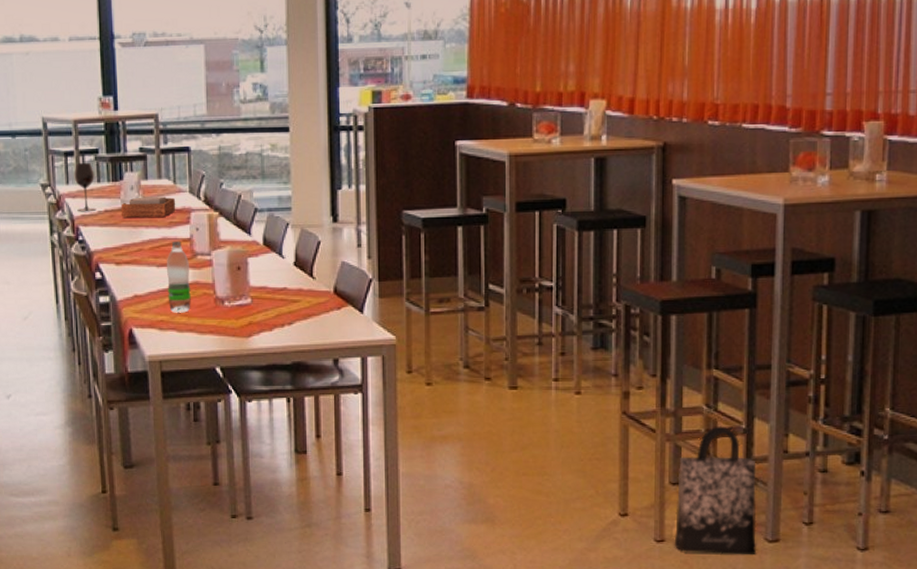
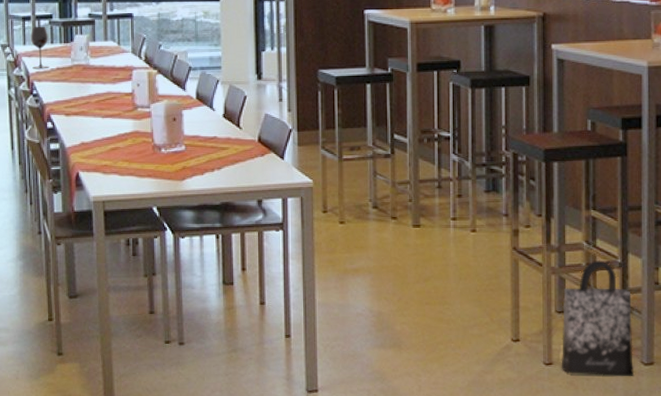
napkin holder: present [121,196,176,218] -> none [71,56,120,75]
bottle: present [166,241,191,313] -> none [110,95,132,159]

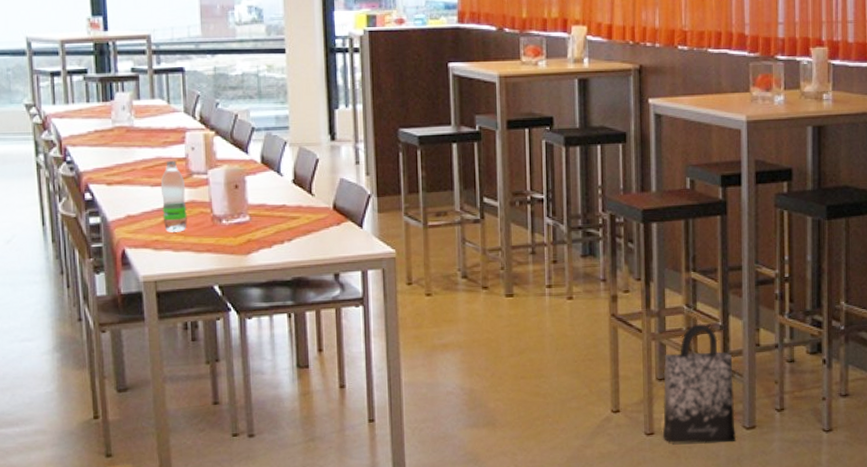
wineglass: present [30,26,50,68] -> none [61,82,86,131]
bottle: none [110,95,132,159] -> present [160,160,187,232]

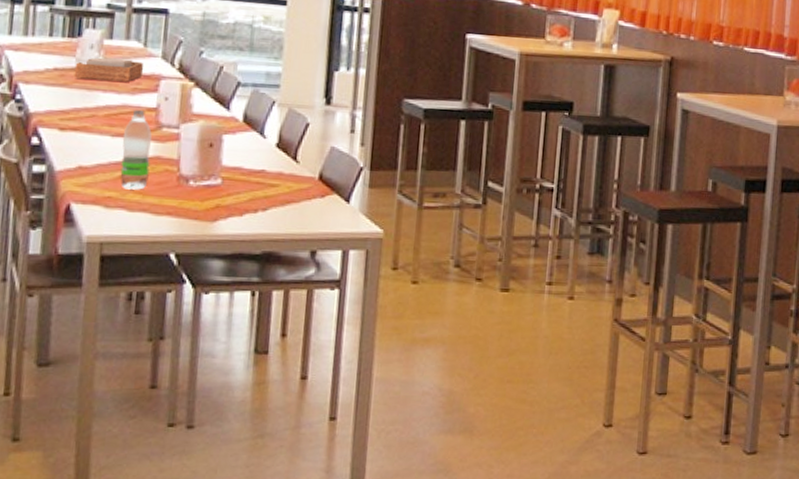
napkin holder: none [112,116,170,138] -> present [74,57,144,83]
shopping bag: present [662,324,737,442] -> none [656,336,739,467]

